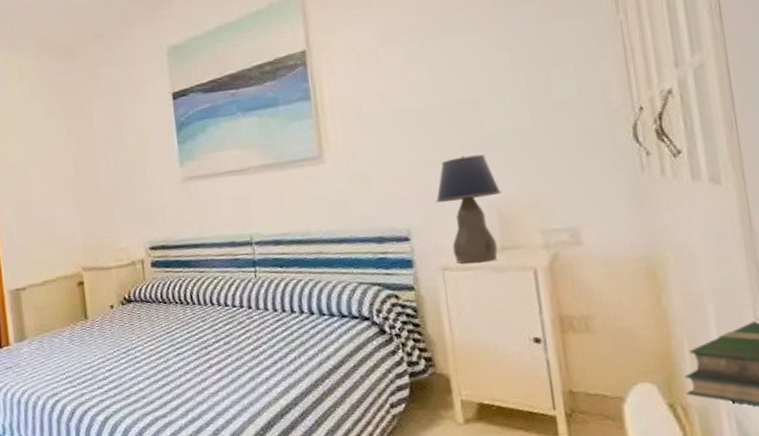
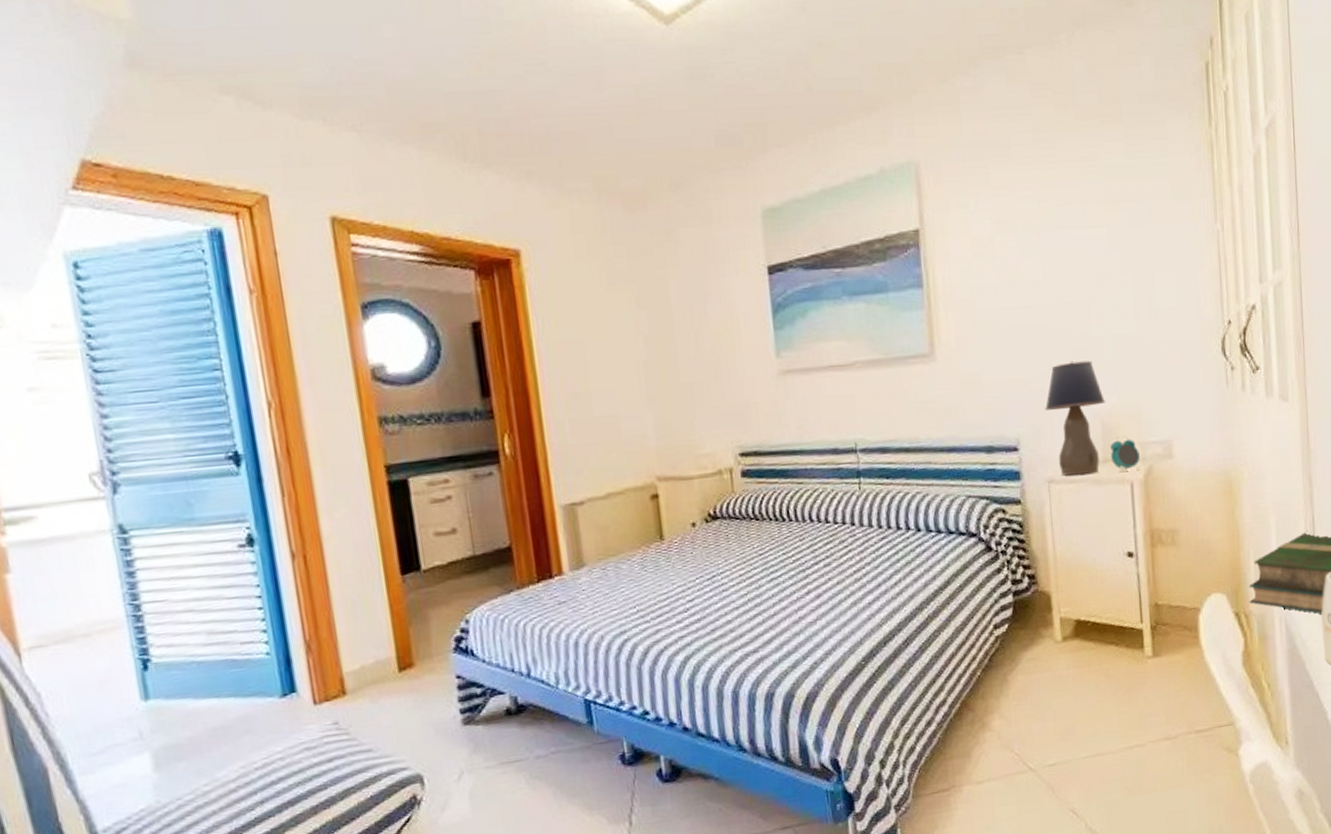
alarm clock: none [509,223,543,259] -> present [1110,435,1140,472]

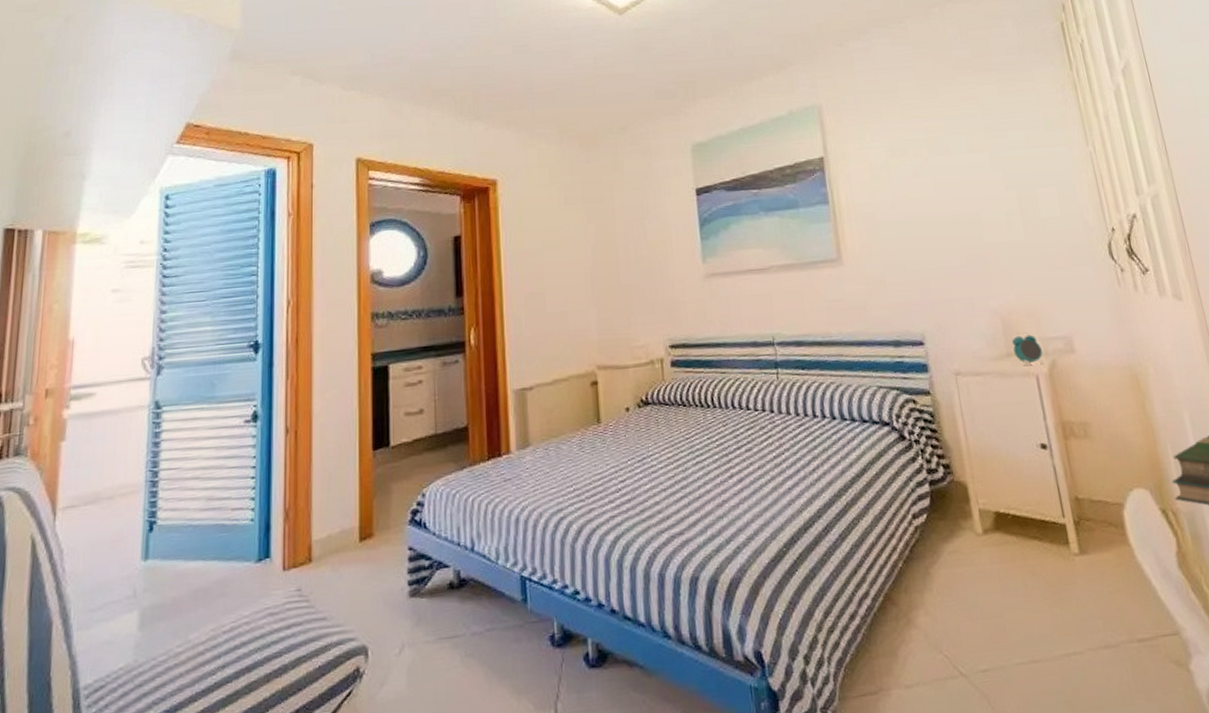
table lamp: present [1044,360,1106,476] -> none [945,264,1004,369]

